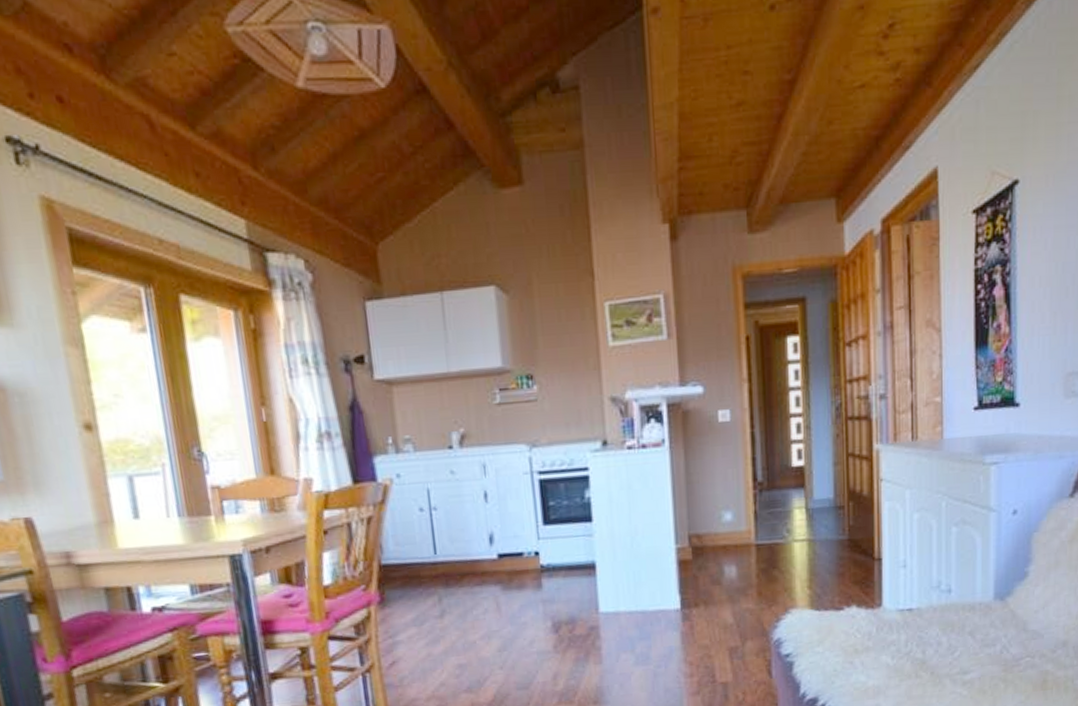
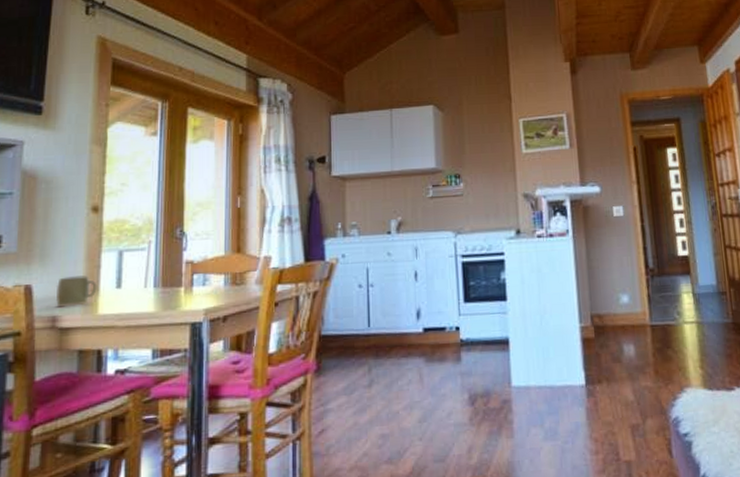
mug: none [61,505,112,542] -> present [56,275,97,307]

